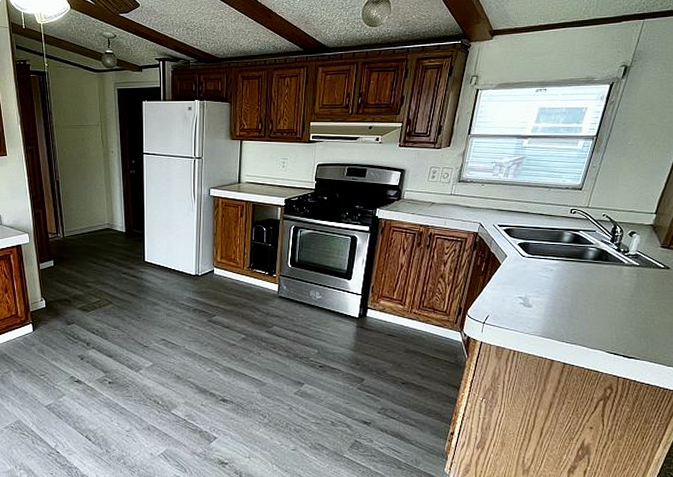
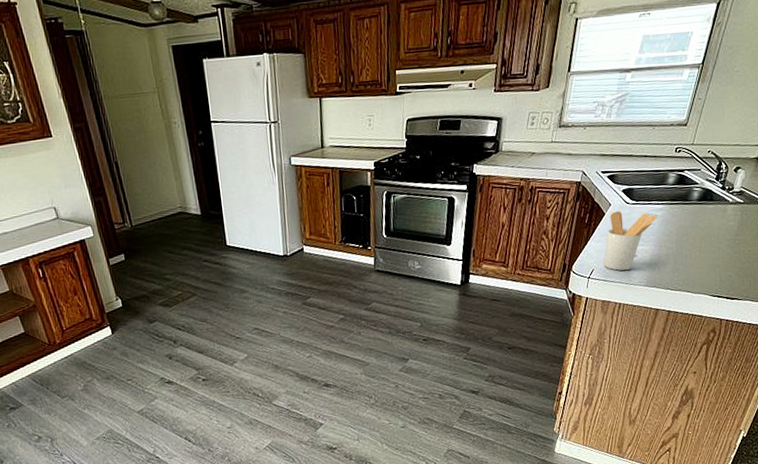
utensil holder: none [499,263,553,319] -> present [603,211,658,271]

